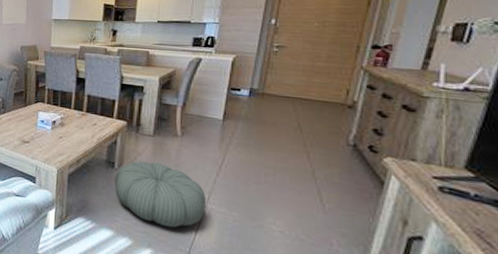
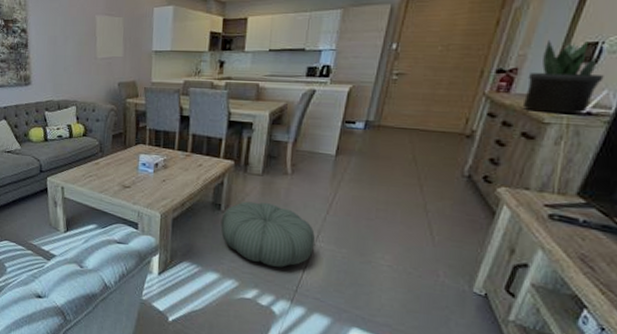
planter: none [400,19,477,90] -> present [522,39,604,115]

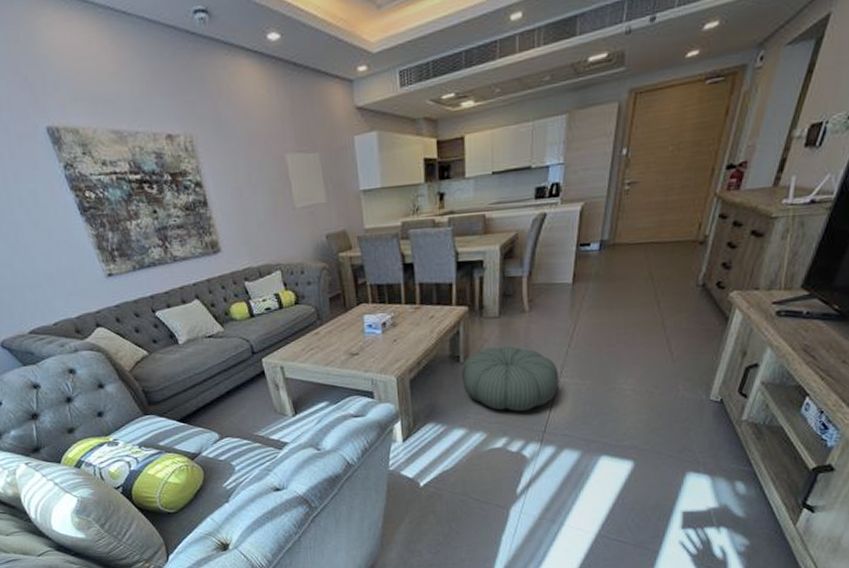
planter: present [522,39,604,115] -> none [751,123,827,207]

